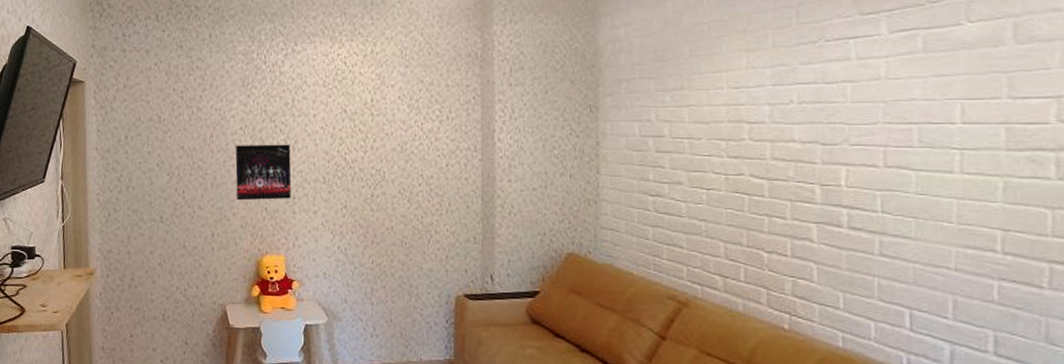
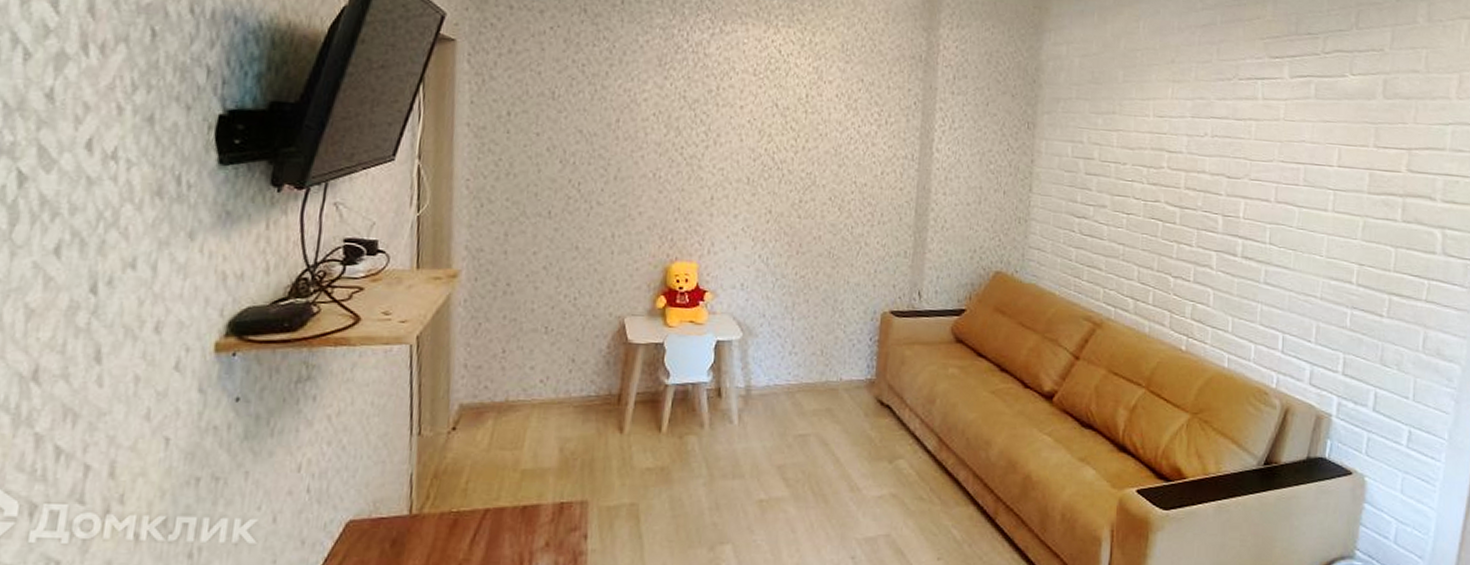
album cover: present [235,144,292,201] -> none [644,133,712,200]

